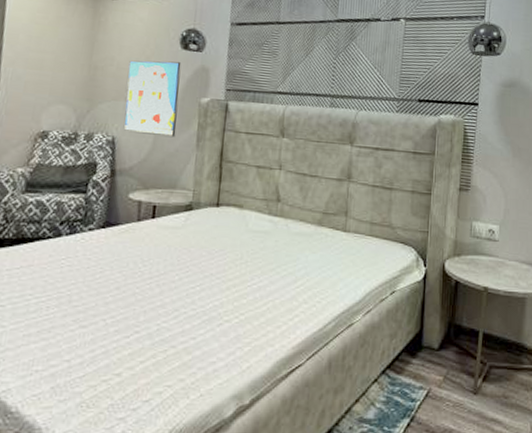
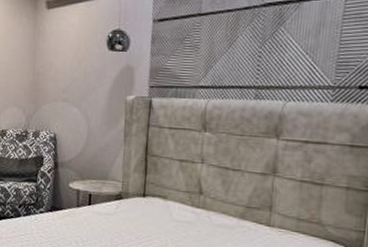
wall art: present [124,60,182,138] -> none [63,63,109,134]

